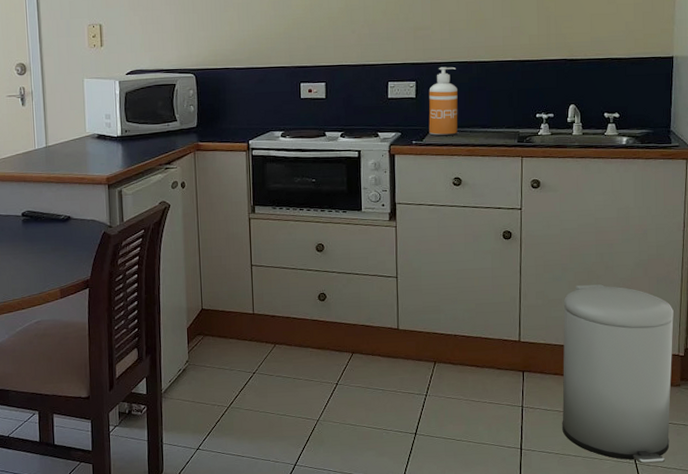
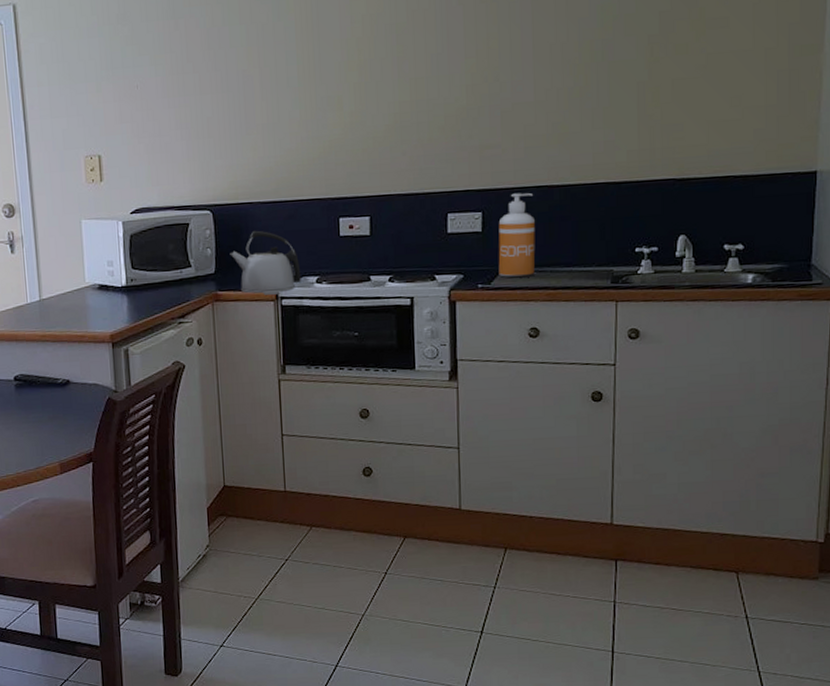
kettle: none [209,91,269,146] -> present [230,230,301,295]
pedal bin: present [562,284,674,464] -> none [665,455,811,672]

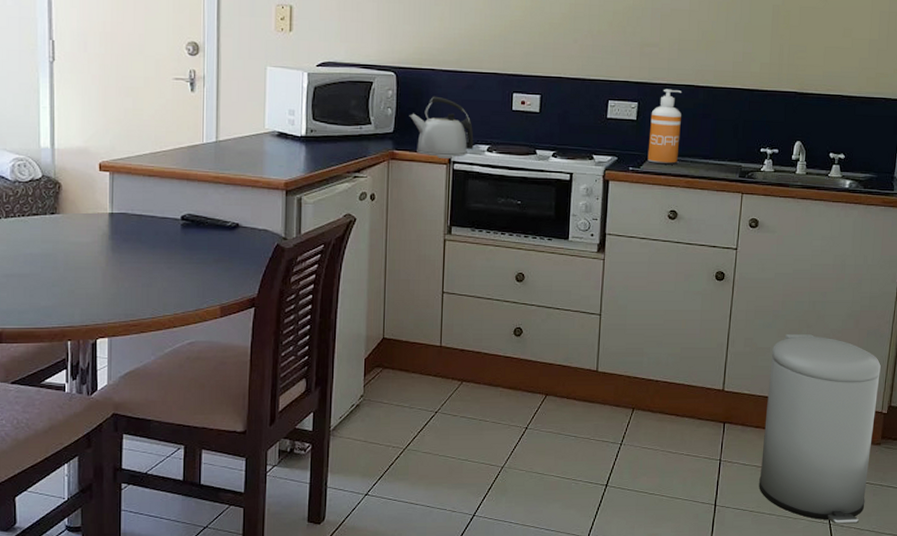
pedal bin: none [665,455,811,672] -> present [759,334,881,525]

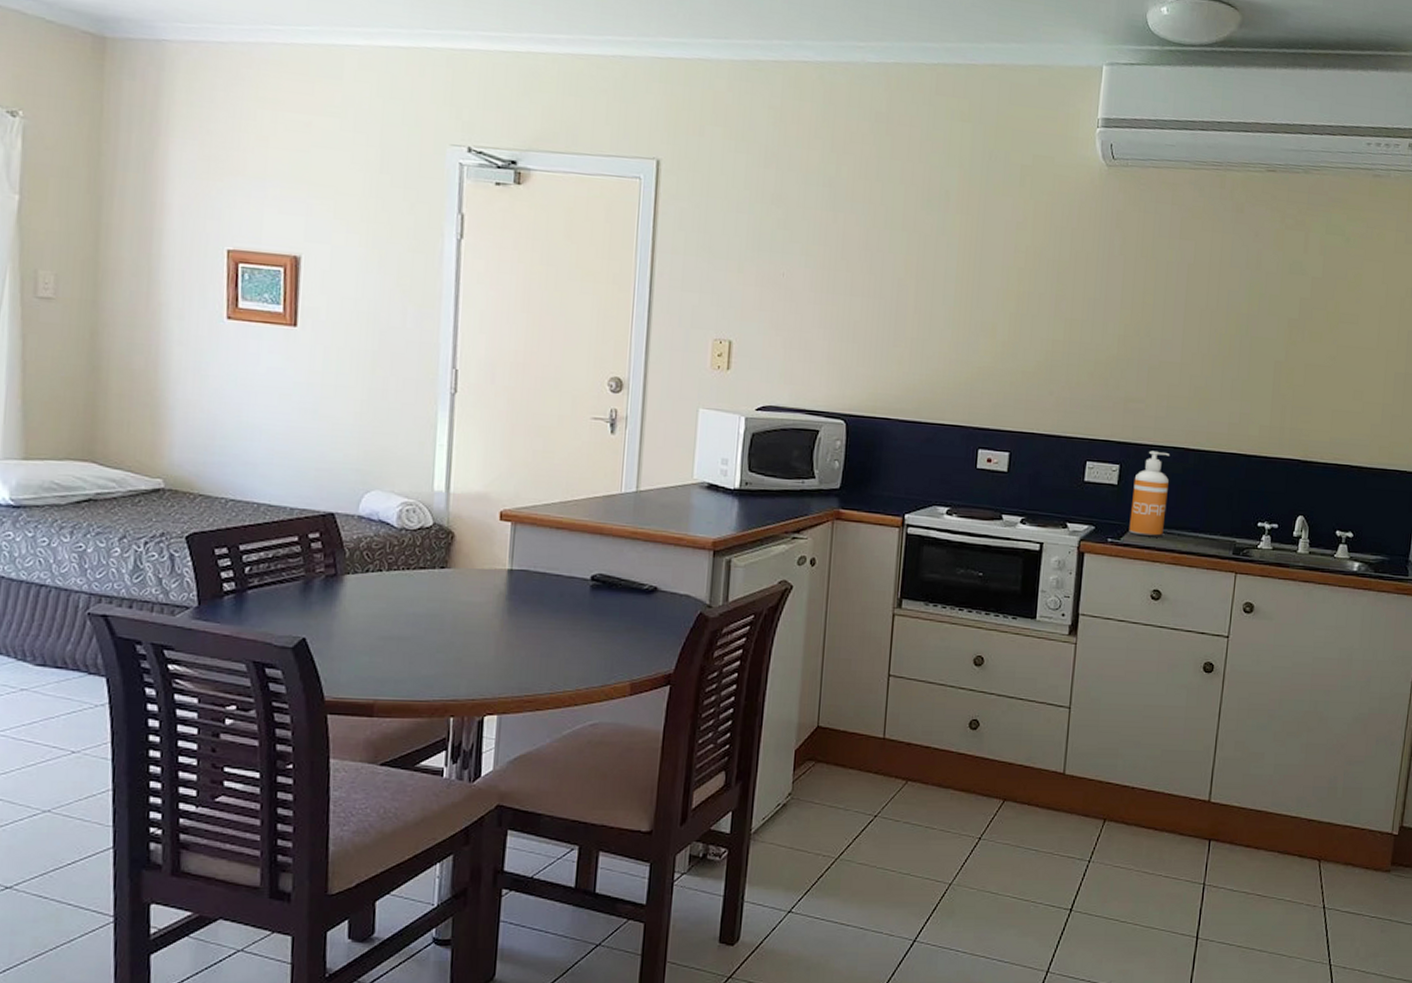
kettle: present [409,96,474,158] -> none [859,449,932,521]
pedal bin: present [759,334,881,525] -> none [1248,738,1392,966]

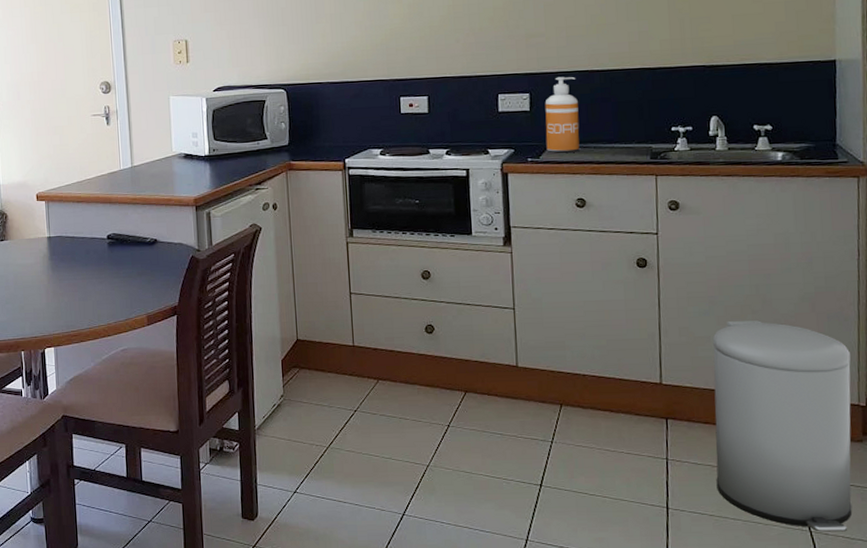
pedal bin: none [1248,738,1392,966] -> present [712,320,852,532]

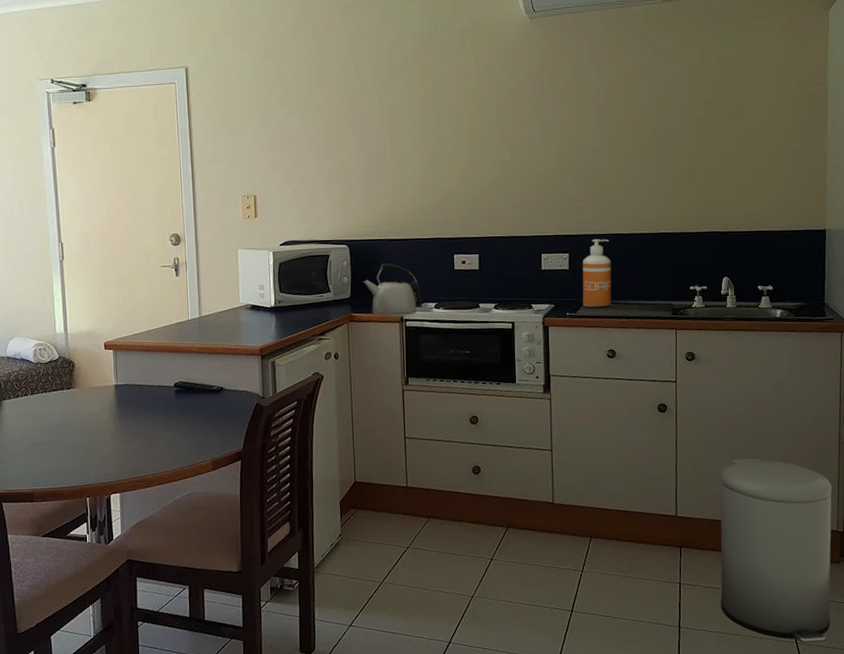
kettle: none [302,107,367,165] -> present [363,263,422,318]

